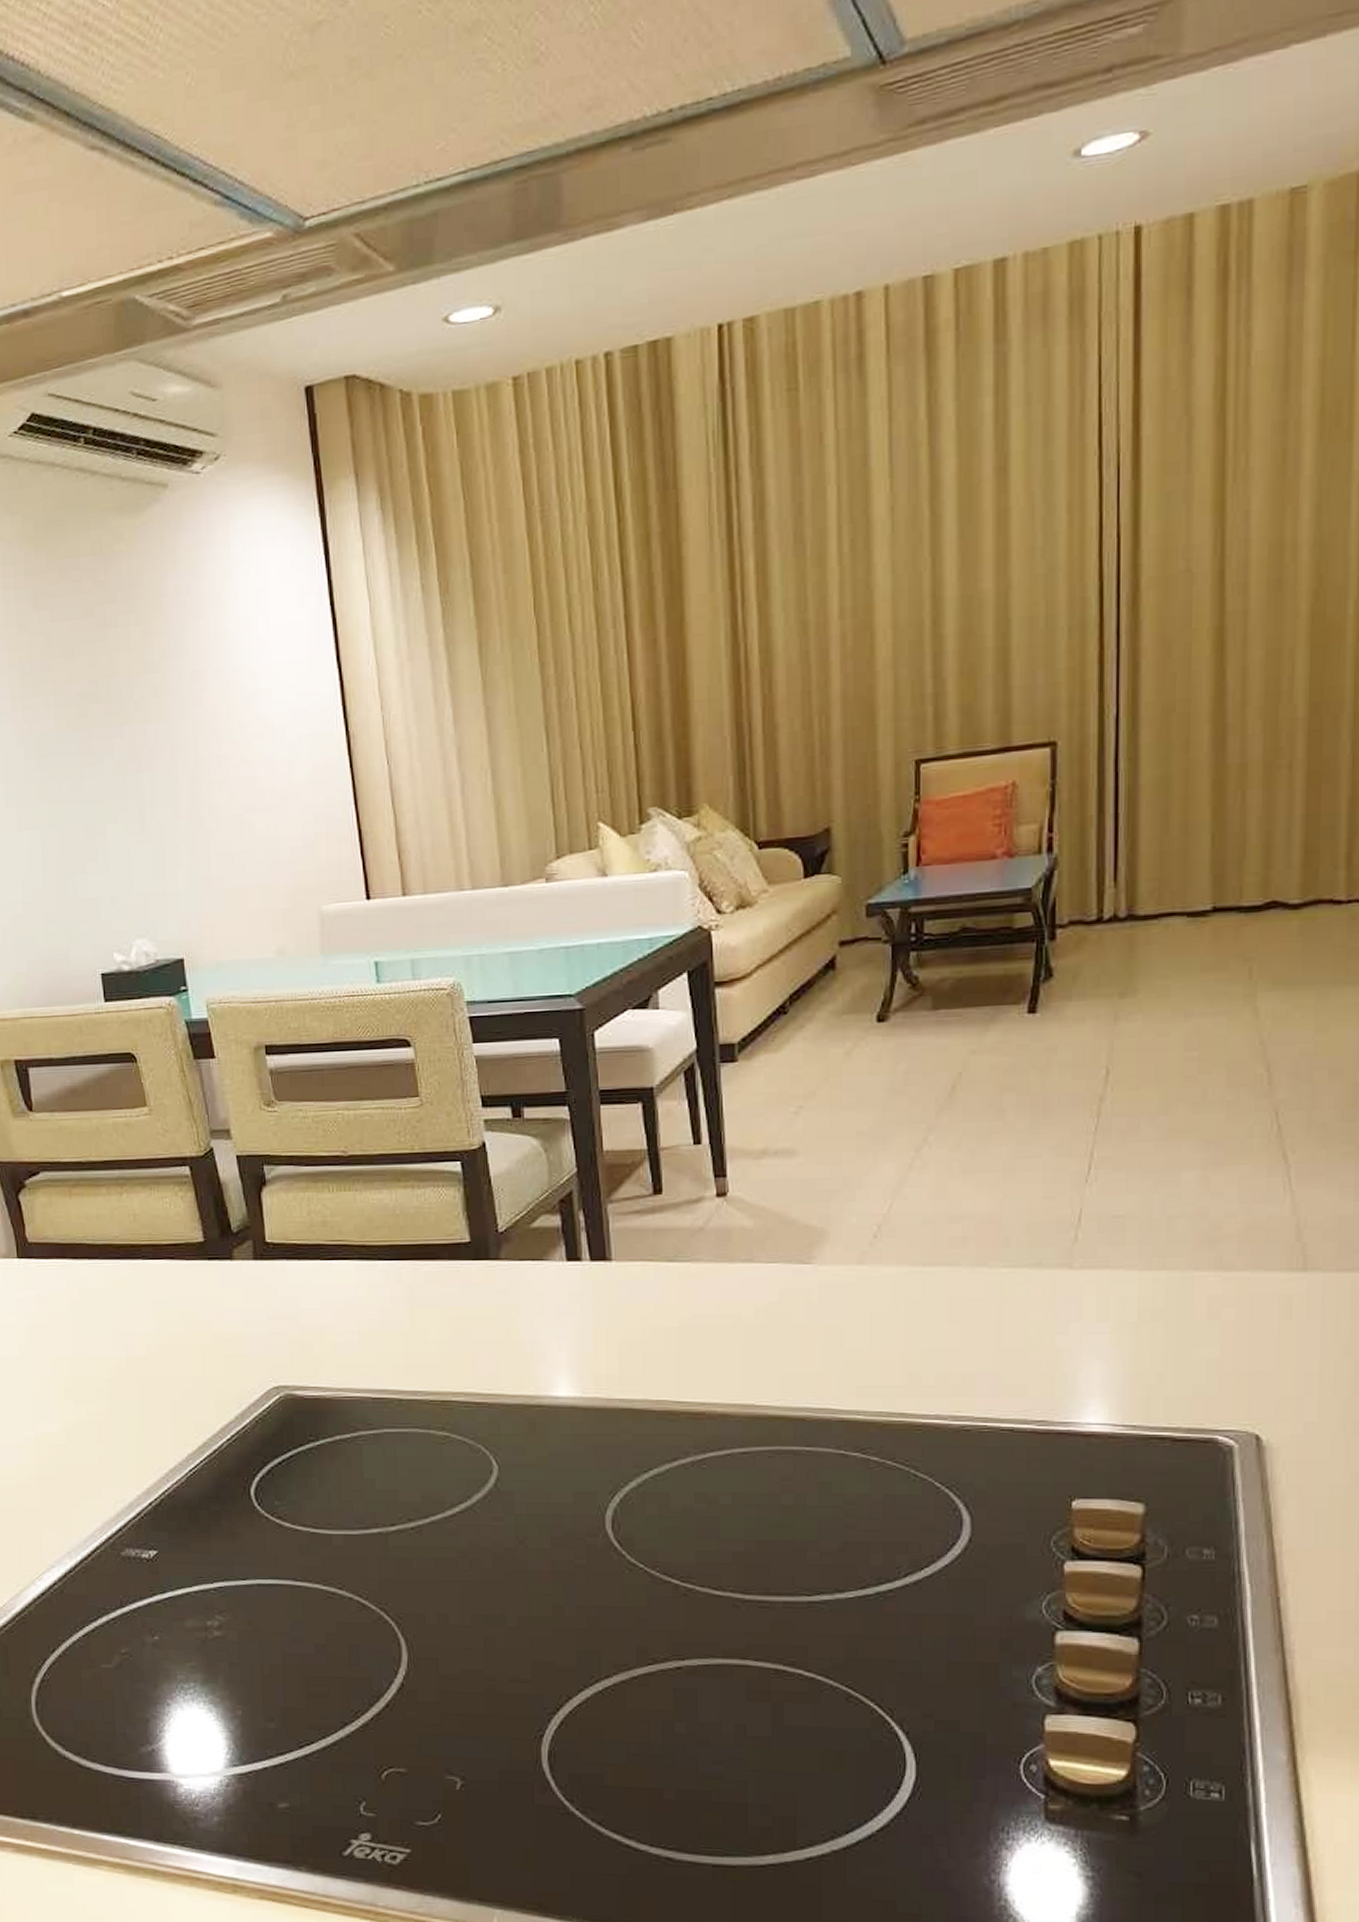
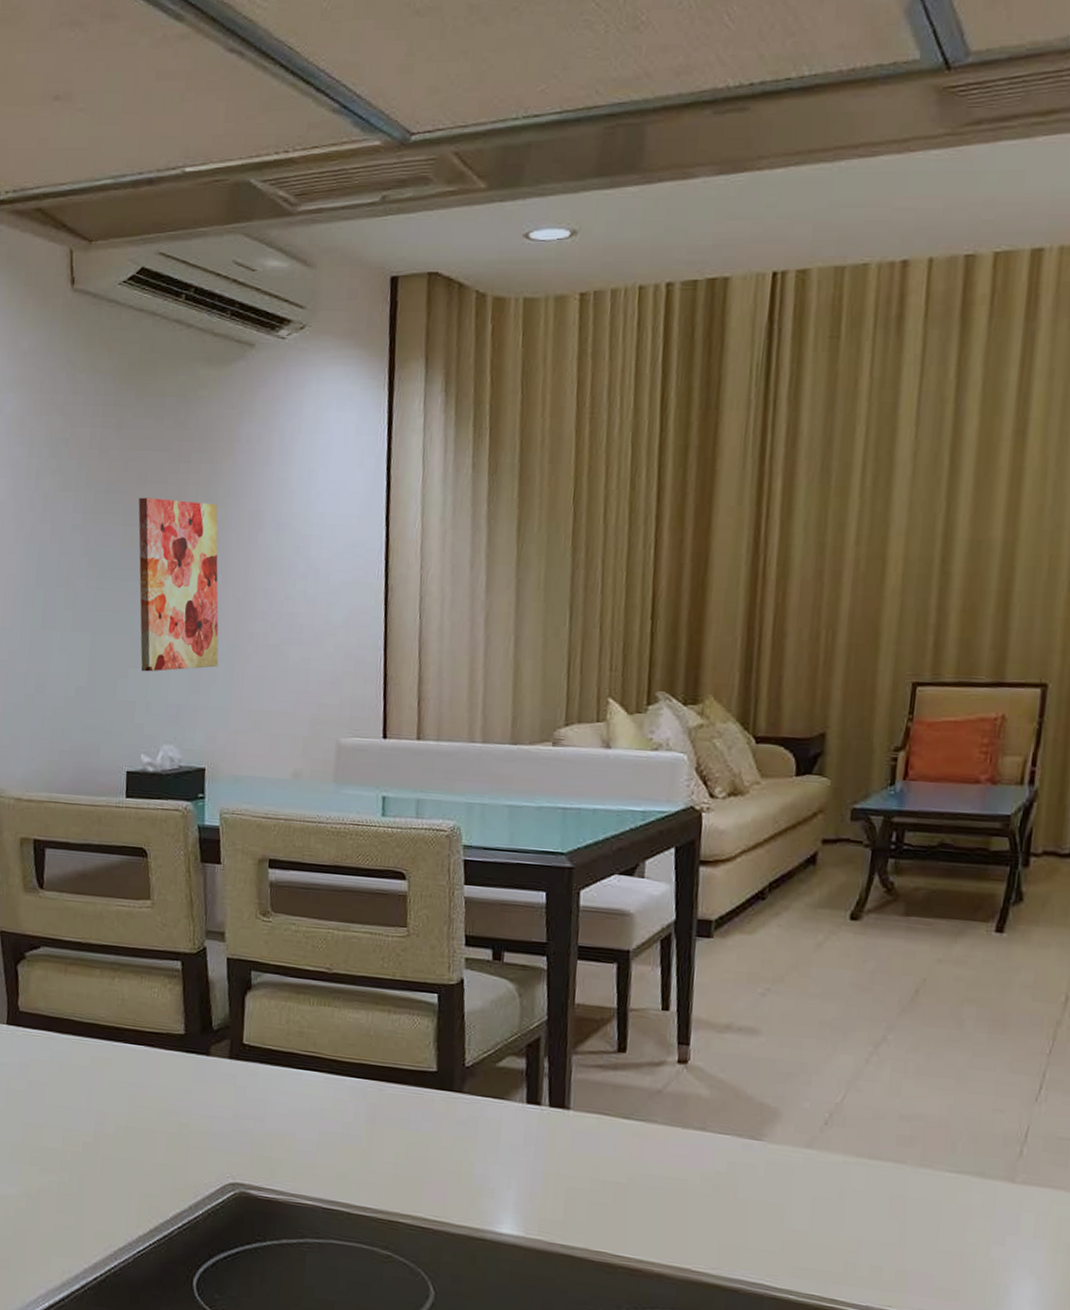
wall art: none [68,669,181,864] -> present [138,497,219,672]

